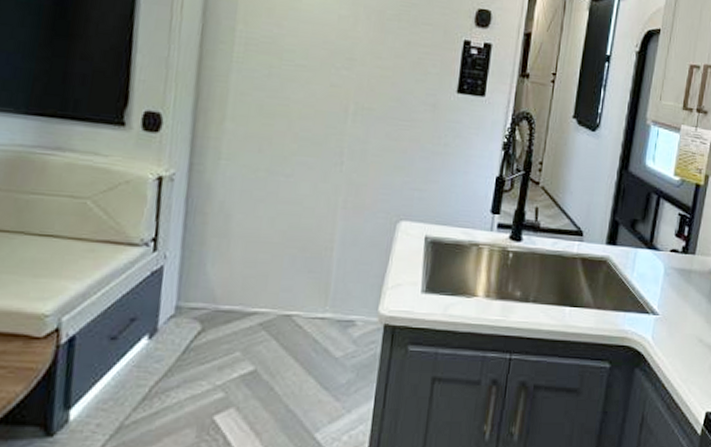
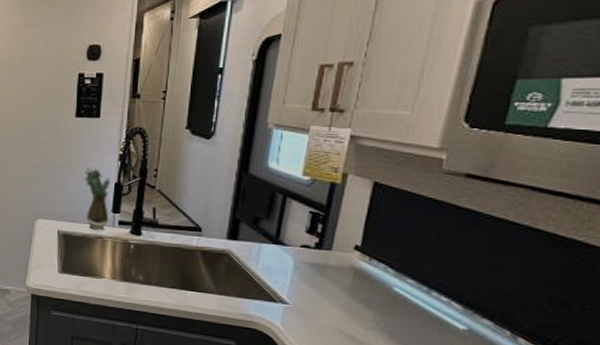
vase: none [460,155,492,235] -> present [85,167,111,230]

